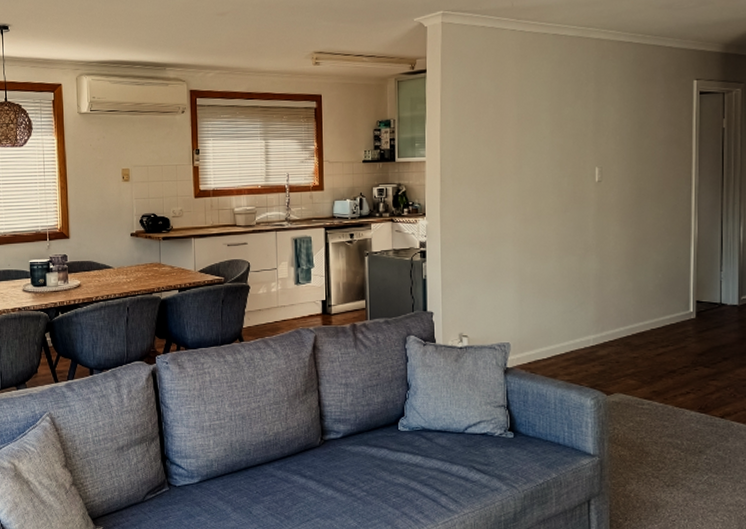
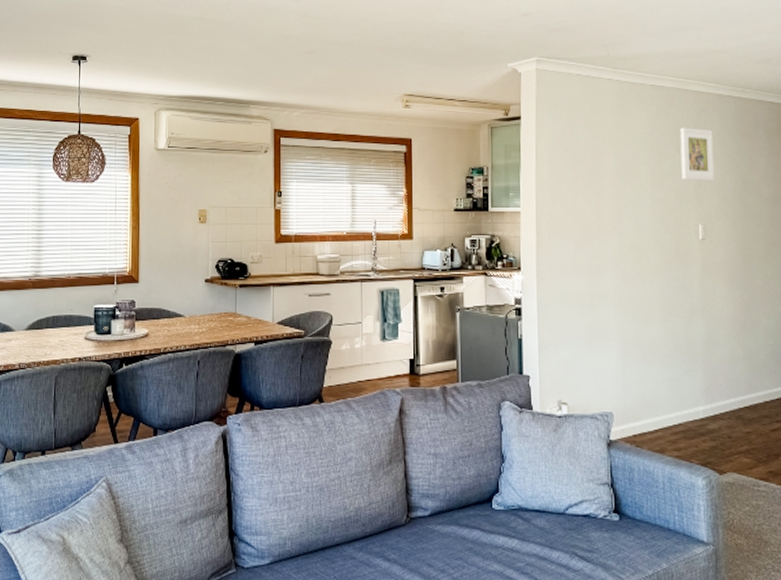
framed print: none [580,75,613,126] -> present [680,127,714,181]

